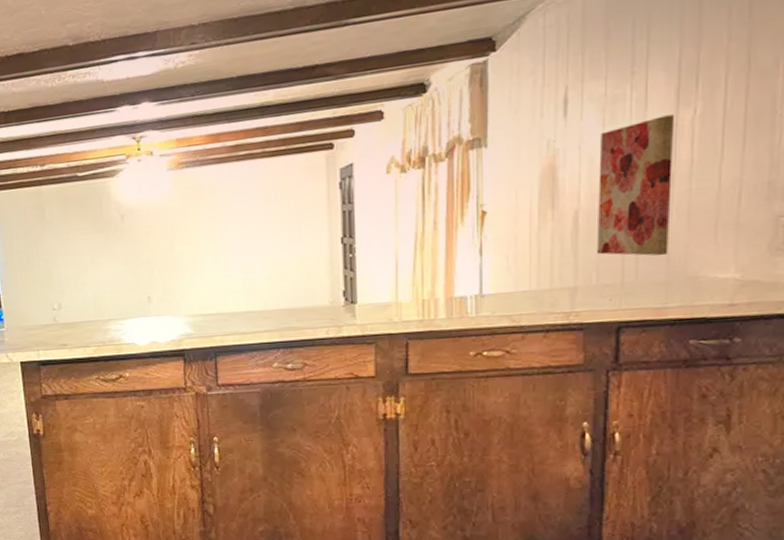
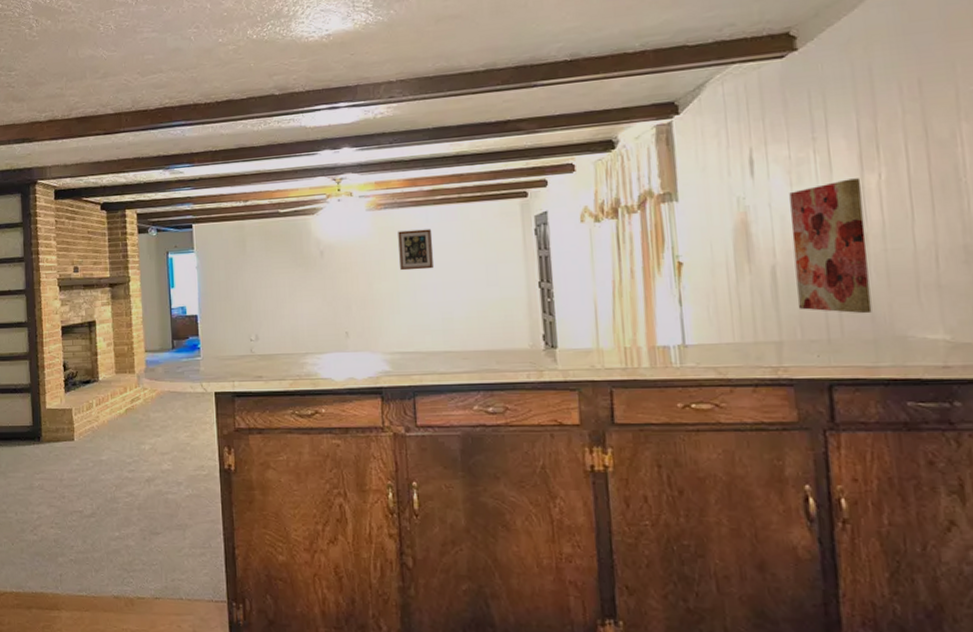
wall art: none [200,187,236,232] -> present [398,229,434,271]

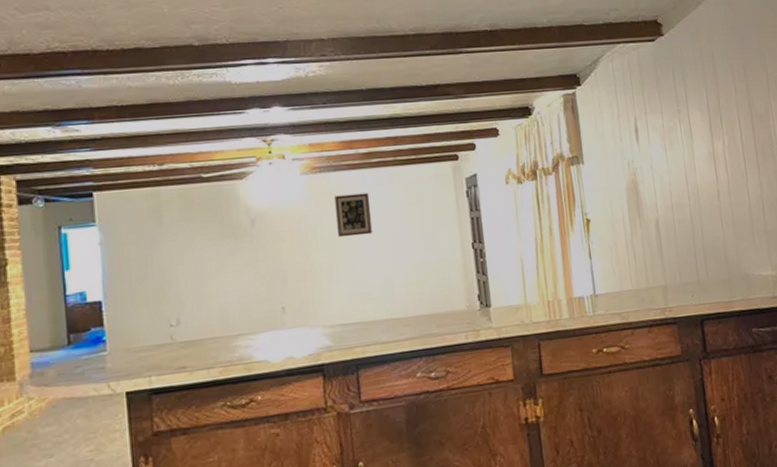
wall art: present [789,178,872,314] -> none [665,144,726,258]

